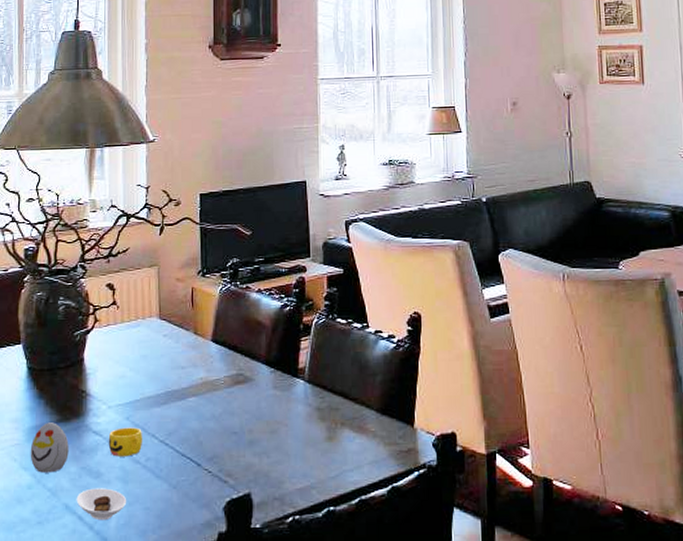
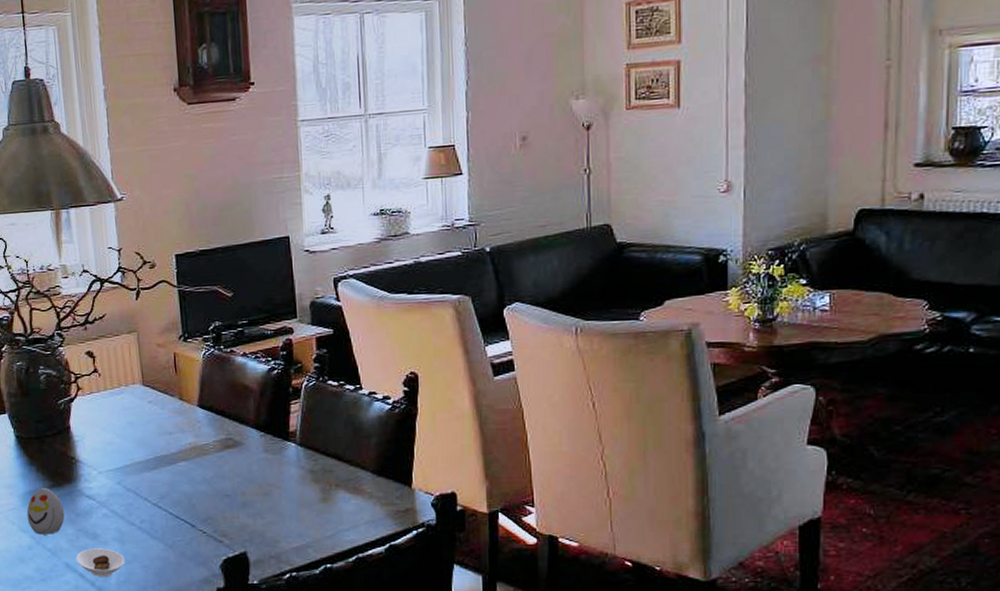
cup: present [108,427,143,457] -> none [101,491,137,519]

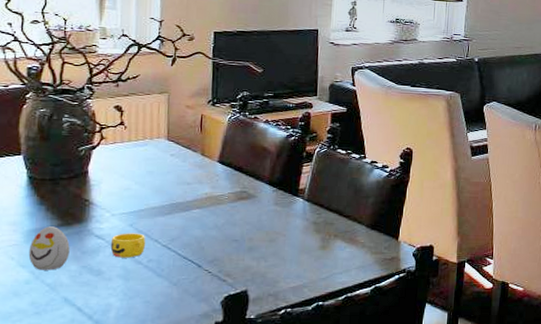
saucer: present [76,548,126,578] -> none [75,284,128,312]
cup: none [101,491,137,519] -> present [110,233,146,258]

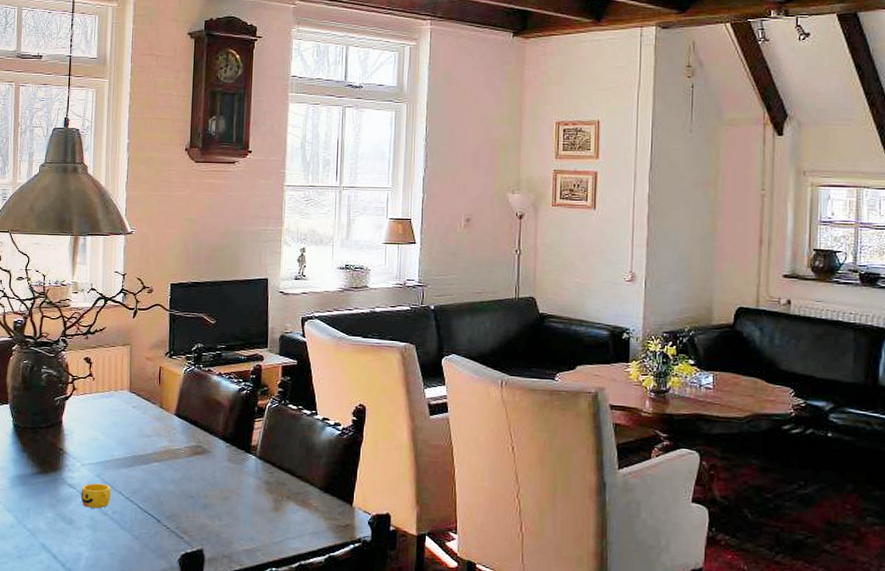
decorative egg: present [28,226,70,270] -> none [13,473,47,516]

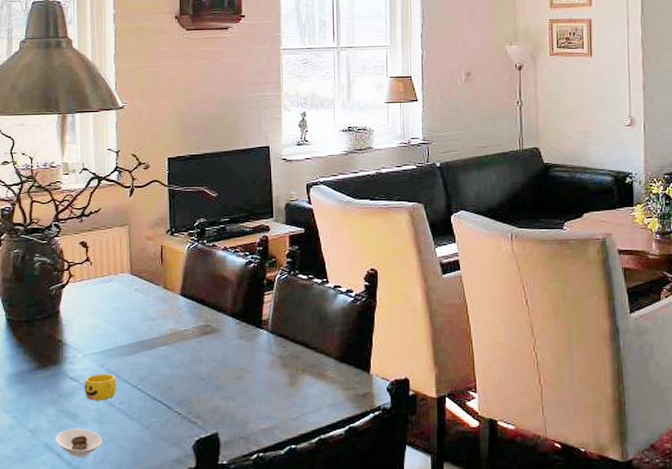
saucer: none [51,532,95,561] -> present [55,429,103,458]

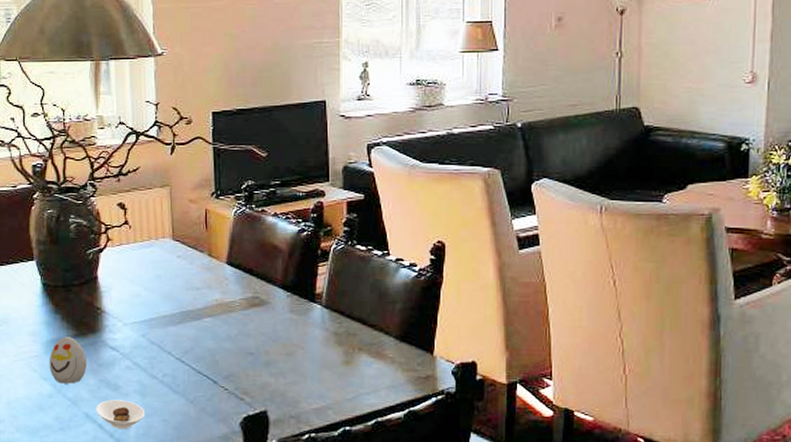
decorative egg: none [11,369,47,415] -> present [49,337,87,384]
cup: present [84,374,117,400] -> none [125,344,160,372]

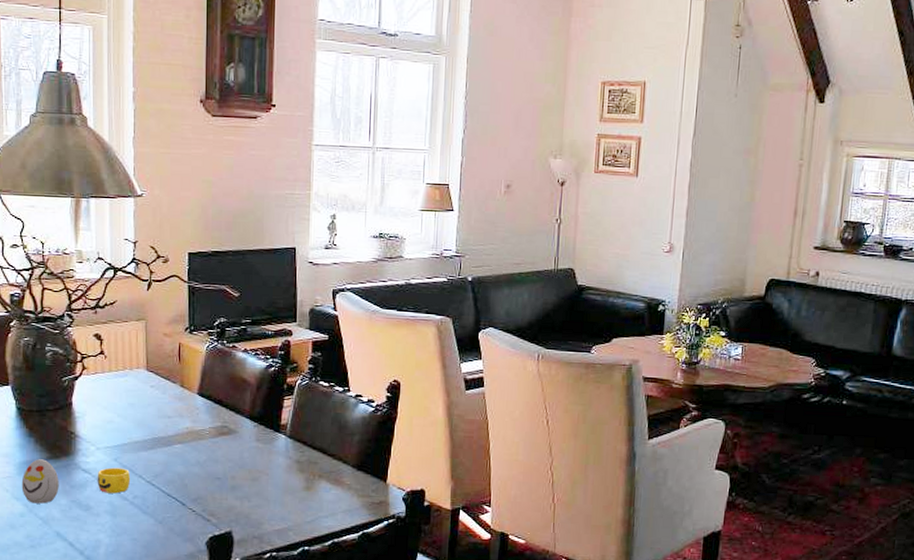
saucer: present [96,399,146,430] -> none [67,519,116,548]
cup: none [125,344,160,372] -> present [97,467,131,494]

